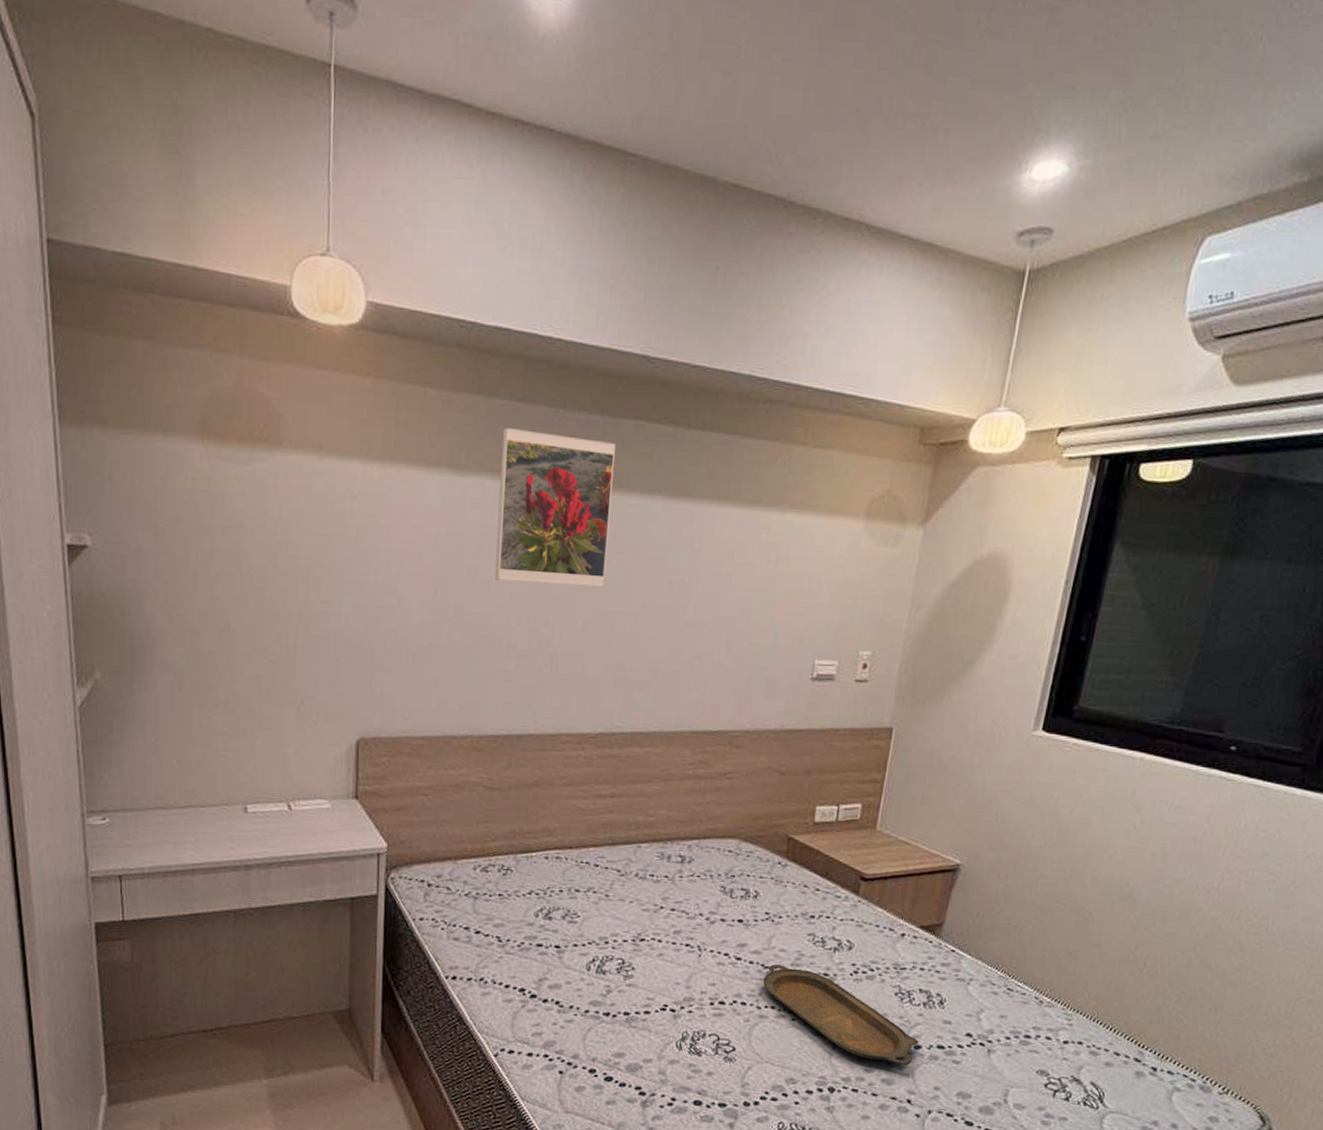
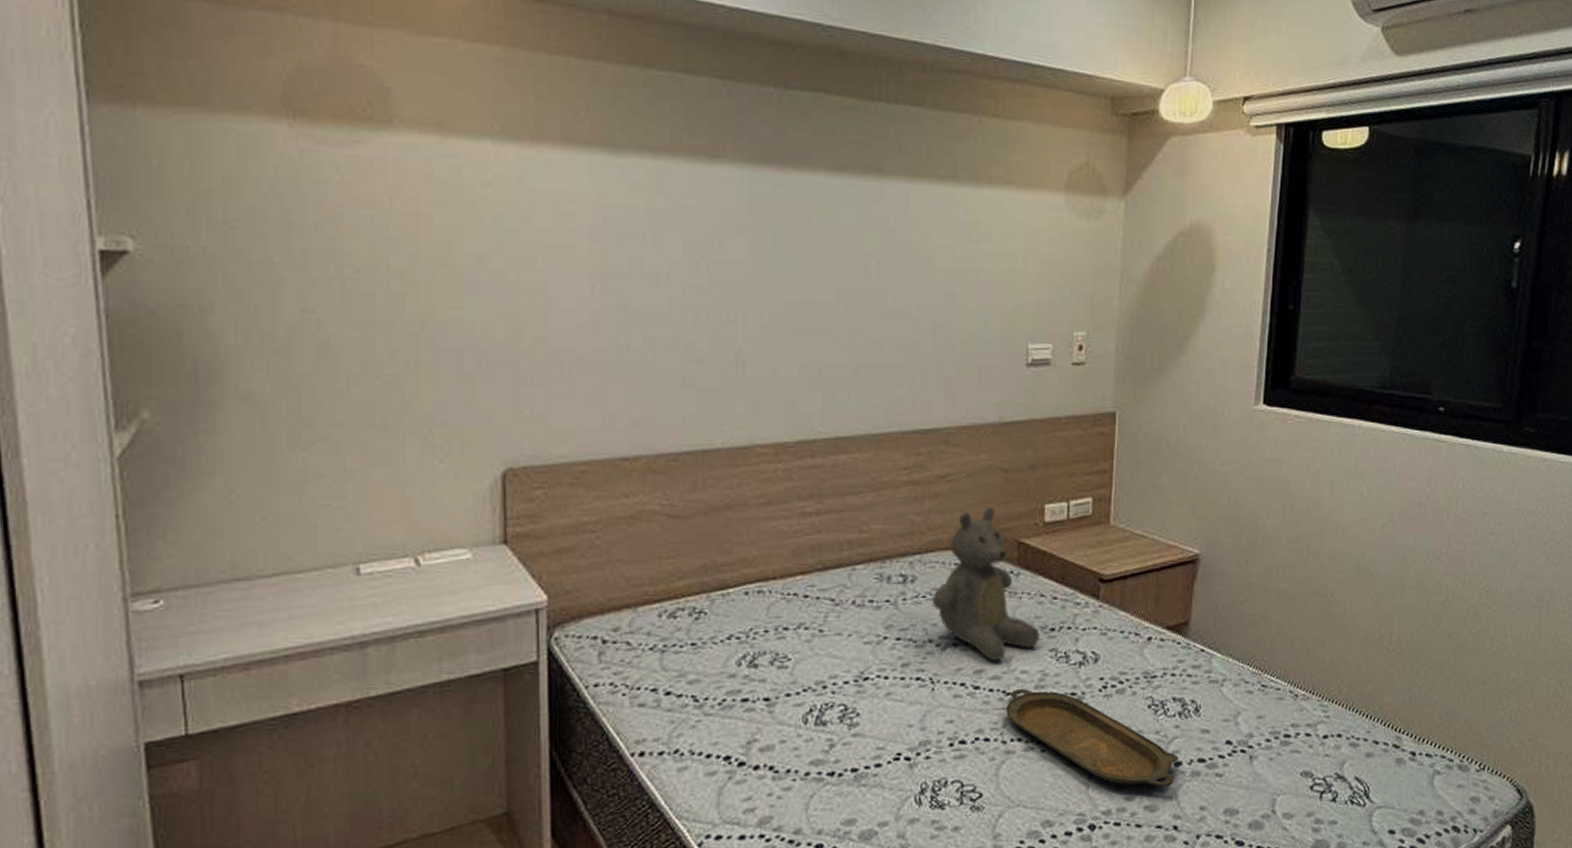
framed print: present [495,428,617,587] -> none [663,102,794,276]
teddy bear: none [705,803,800,939] -> present [932,506,1040,662]

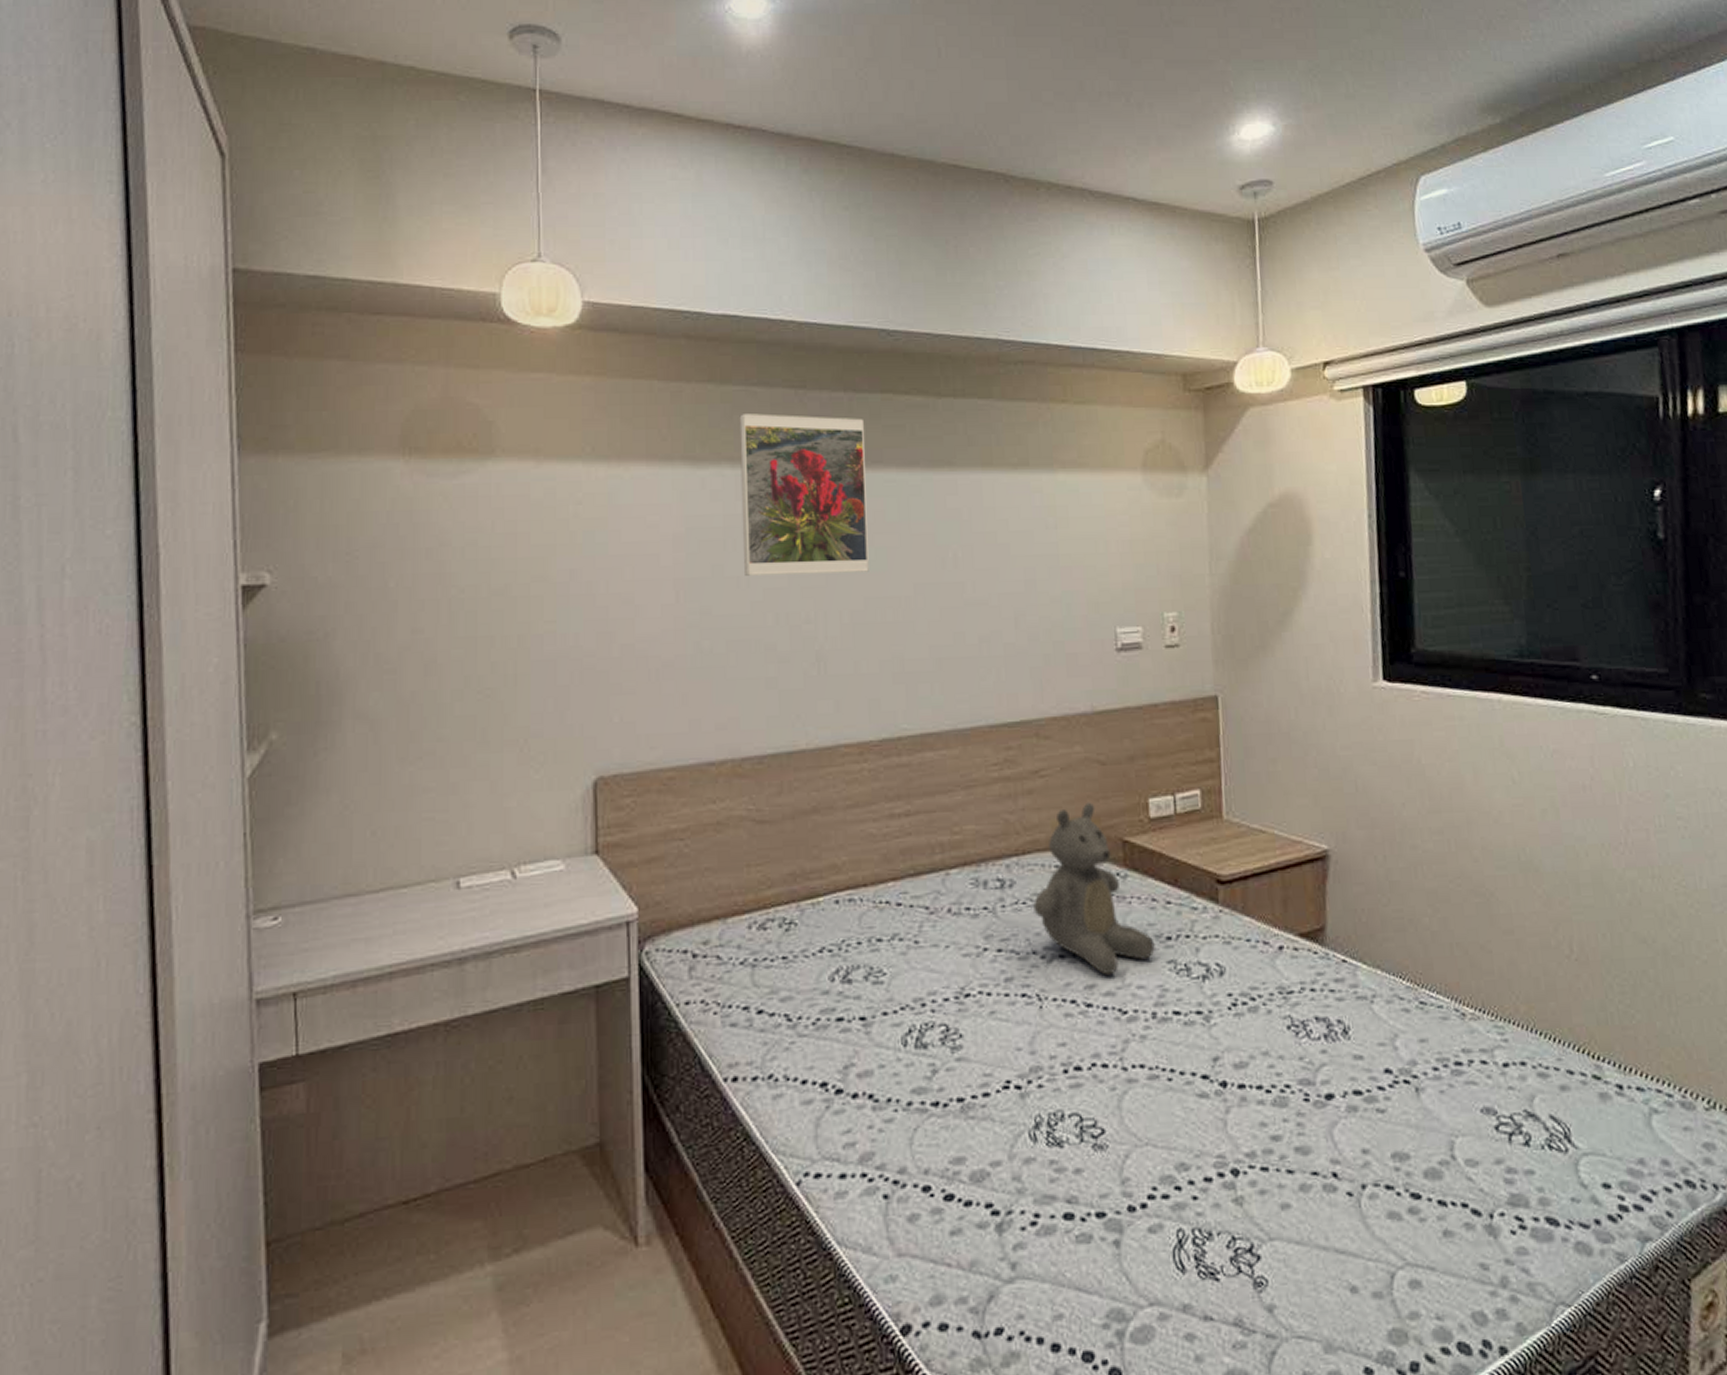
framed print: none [663,102,794,276] -> present [739,413,869,576]
serving tray: present [1006,688,1179,787] -> none [1124,1005,1330,1124]

